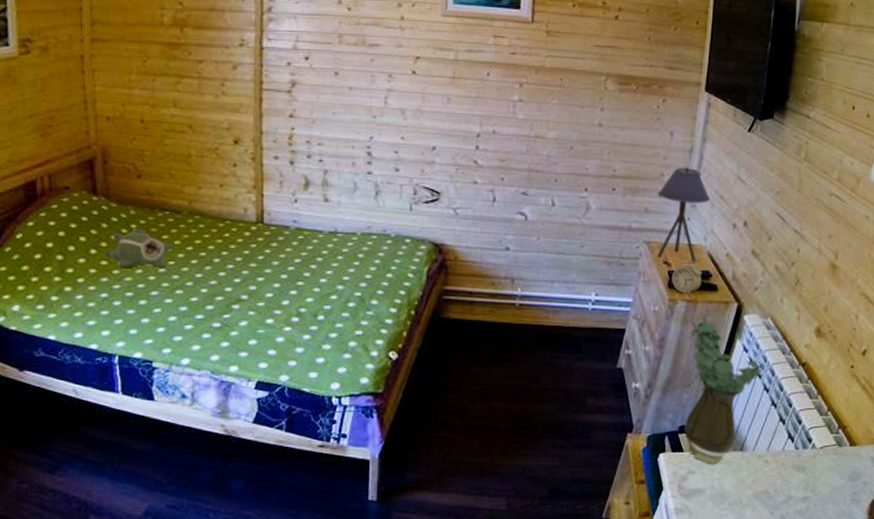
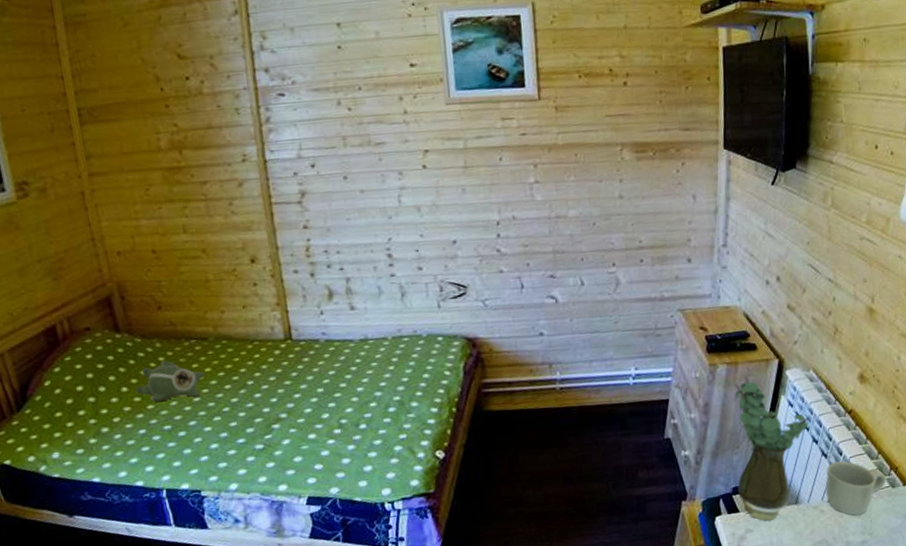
table lamp: present [656,167,711,264] -> none [687,228,741,327]
alarm clock: present [672,259,702,296] -> none [710,321,741,358]
mug: none [771,412,834,471] -> present [825,460,886,516]

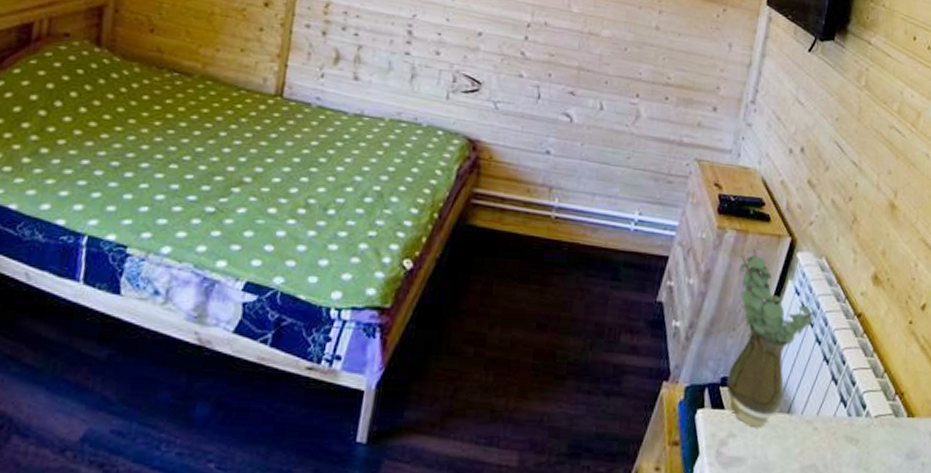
plush toy: present [135,360,206,402] -> none [94,88,178,137]
mug: present [825,460,886,516] -> none [822,370,890,444]

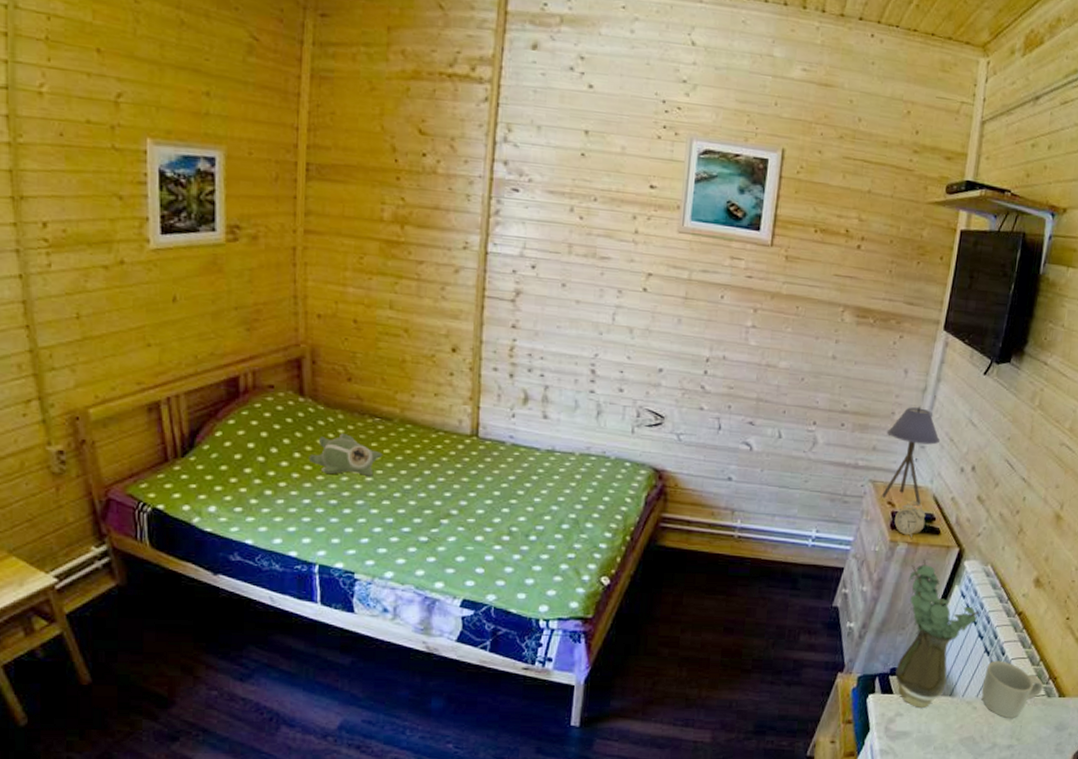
plush toy: none [94,88,178,137] -> present [308,433,383,477]
table lamp: none [707,82,768,189] -> present [881,406,941,506]
alarm clock: none [722,183,755,225] -> present [895,500,926,538]
mug: none [822,370,890,444] -> present [981,660,1044,719]

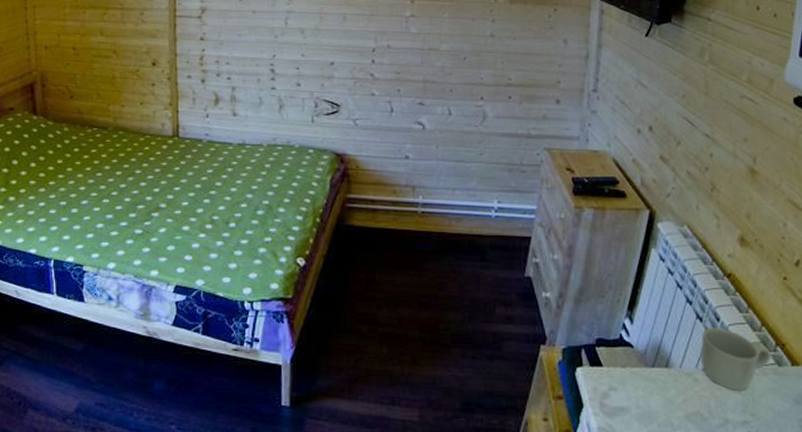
plush toy: present [308,433,383,477] -> none [42,143,102,179]
table lamp: present [881,406,941,506] -> none [556,73,612,170]
vase: present [894,559,979,708] -> none [600,224,683,381]
alarm clock: present [895,500,926,538] -> none [576,165,609,203]

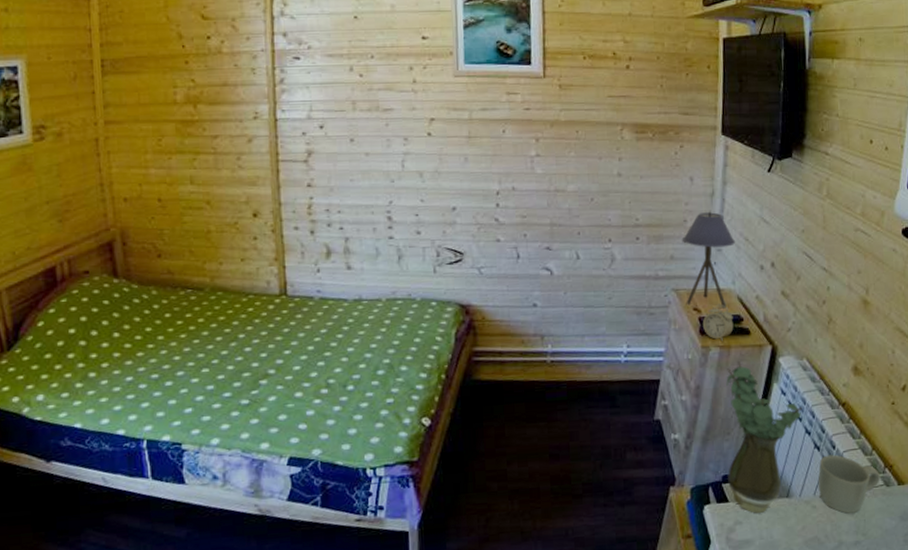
table lamp: none [556,73,612,170] -> present [683,211,736,309]
alarm clock: none [576,165,609,203] -> present [703,304,734,342]
vase: none [600,224,683,381] -> present [726,361,802,513]

